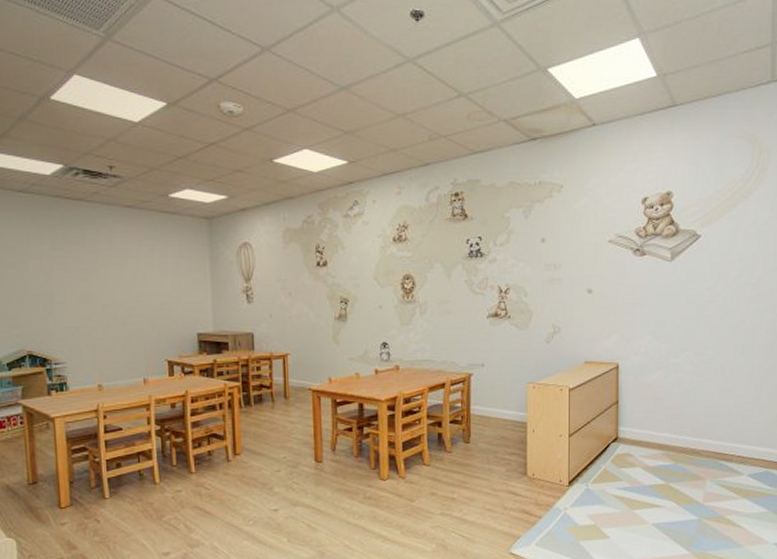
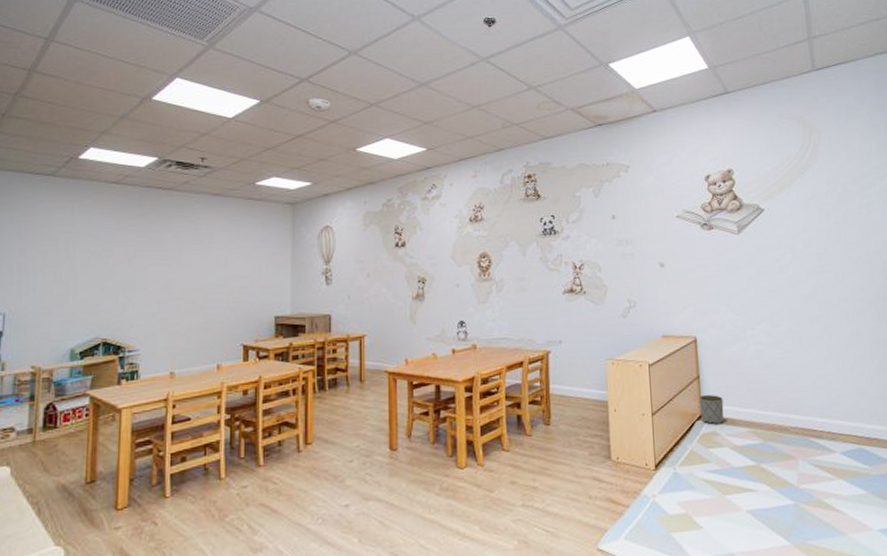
planter: none [616,419,640,447] -> present [699,395,724,425]

